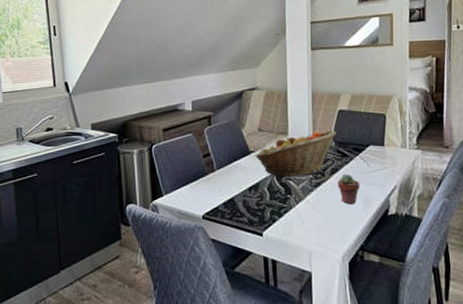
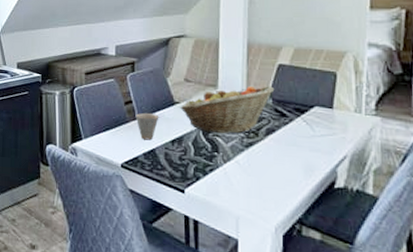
cup: none [214,163,236,190] -> present [135,112,159,140]
potted succulent: present [337,174,360,205] -> none [273,136,300,171]

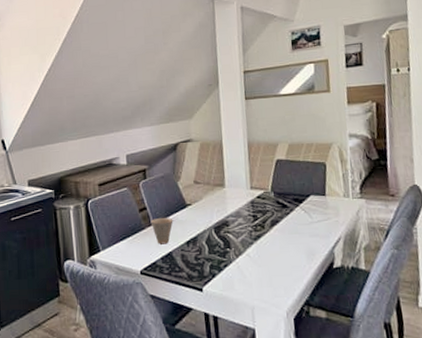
fruit basket: present [180,86,275,134] -> none [192,180,275,230]

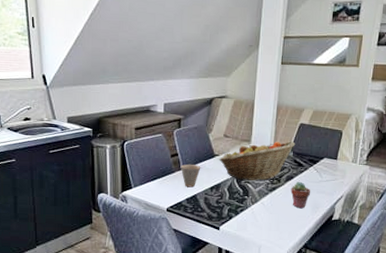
fruit basket: none [192,180,275,230] -> present [219,141,296,181]
potted succulent: none [278,226,302,258] -> present [290,182,310,209]

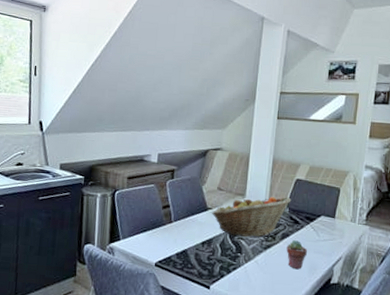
cup: present [180,164,201,188] -> none [171,216,193,242]

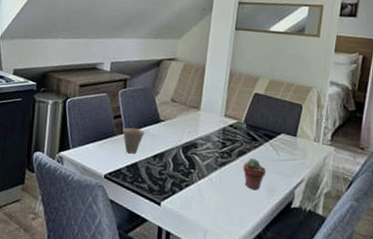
cup: none [171,216,193,242] -> present [122,127,145,154]
fruit basket: present [212,197,292,237] -> none [164,110,249,153]

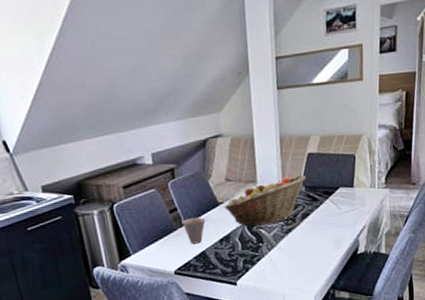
fruit basket: none [164,110,249,153] -> present [224,174,306,227]
potted succulent: present [243,158,266,191] -> none [308,218,330,247]

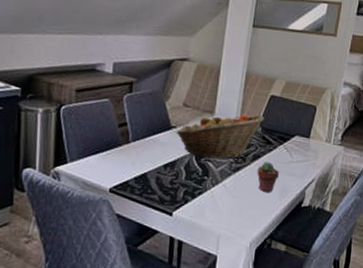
cup: present [182,217,206,244] -> none [129,136,154,165]
potted succulent: none [308,218,330,247] -> present [257,162,279,193]

